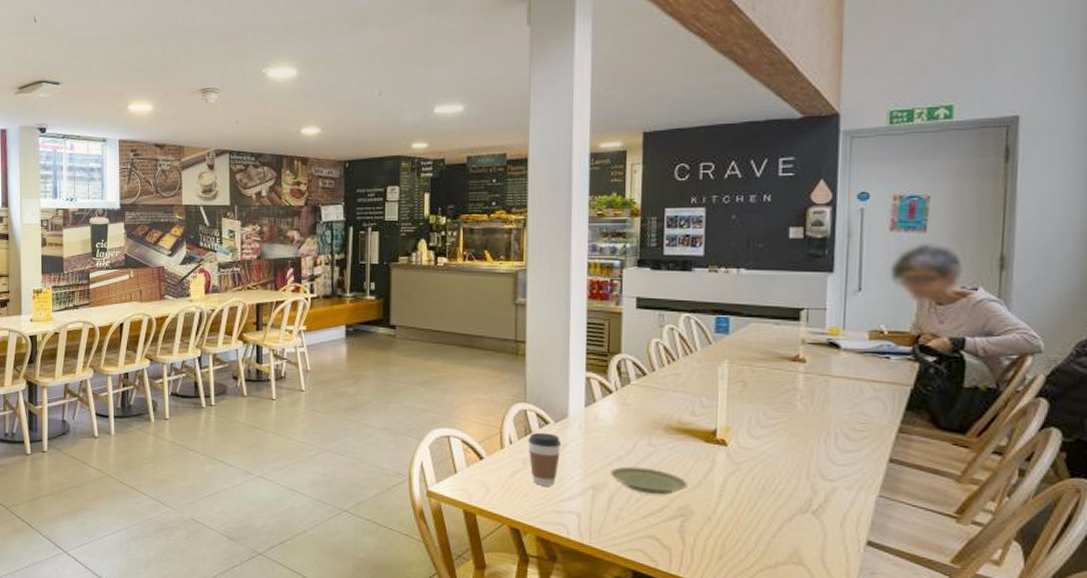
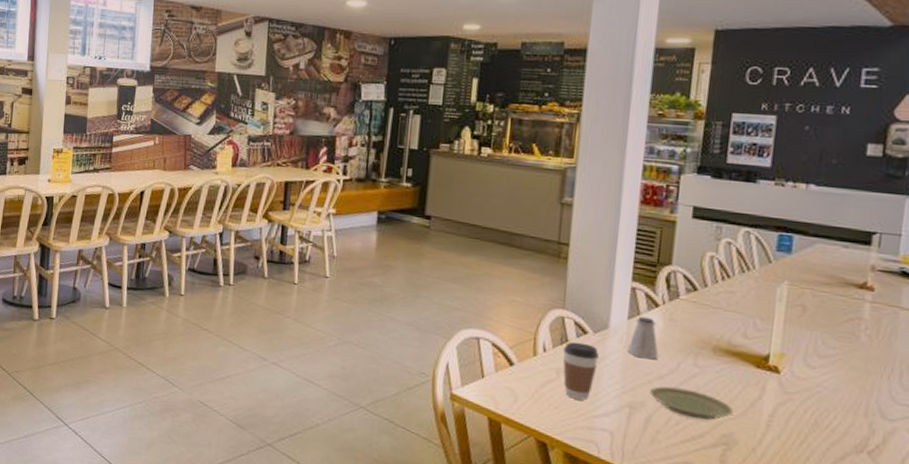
saltshaker: none [587,403,616,443] -> present [627,316,659,360]

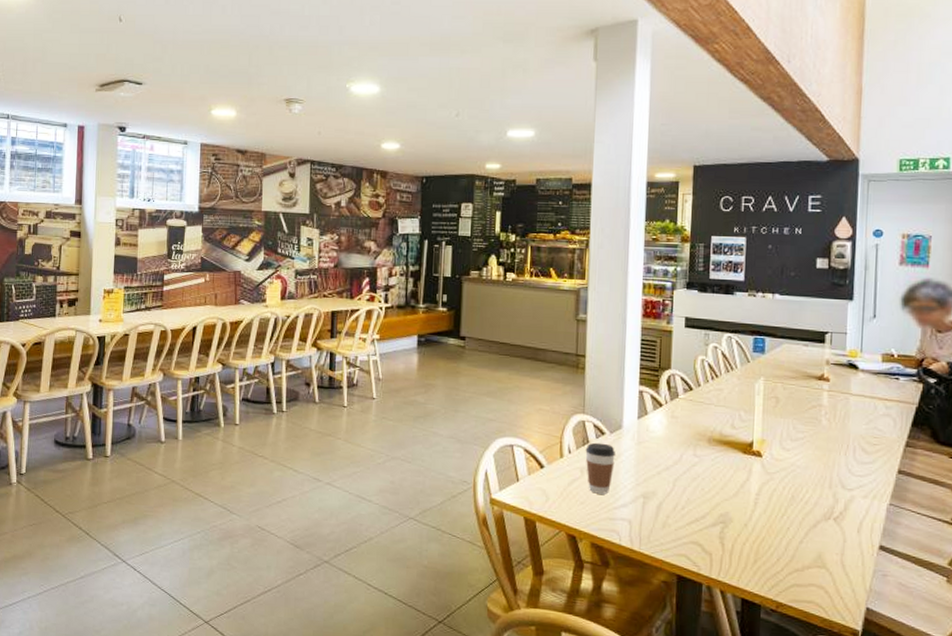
saltshaker: present [627,316,659,360] -> none [639,415,665,453]
plate: present [649,386,734,421] -> none [659,476,728,503]

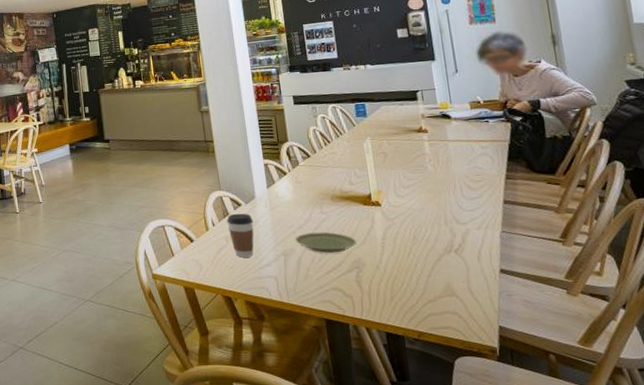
plate: none [659,476,728,503] -> present [295,232,358,254]

